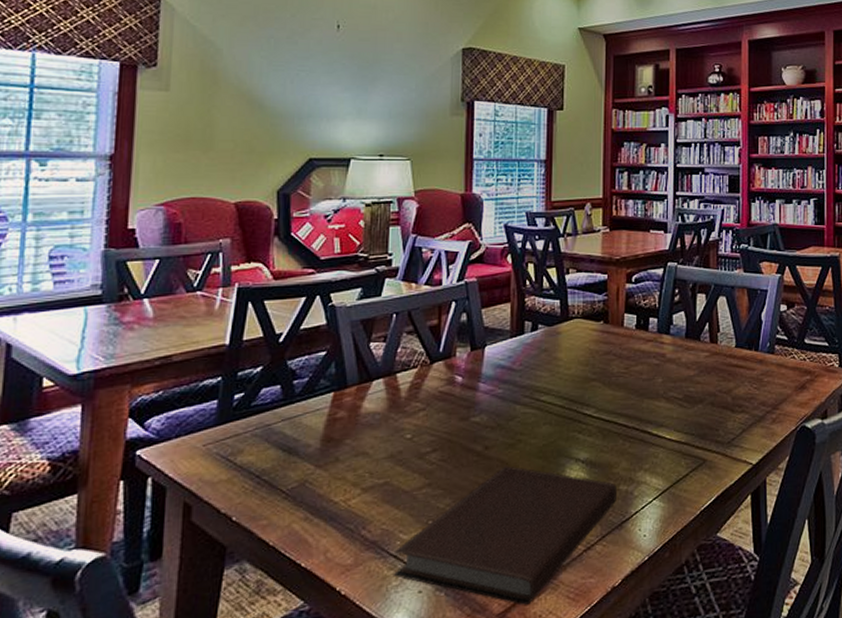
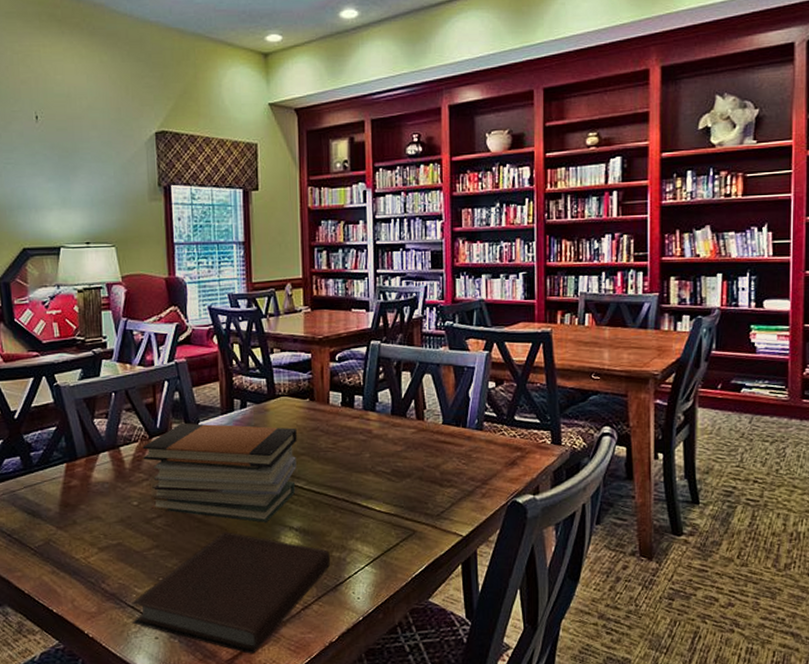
book stack: none [421,346,589,455] -> present [142,422,297,523]

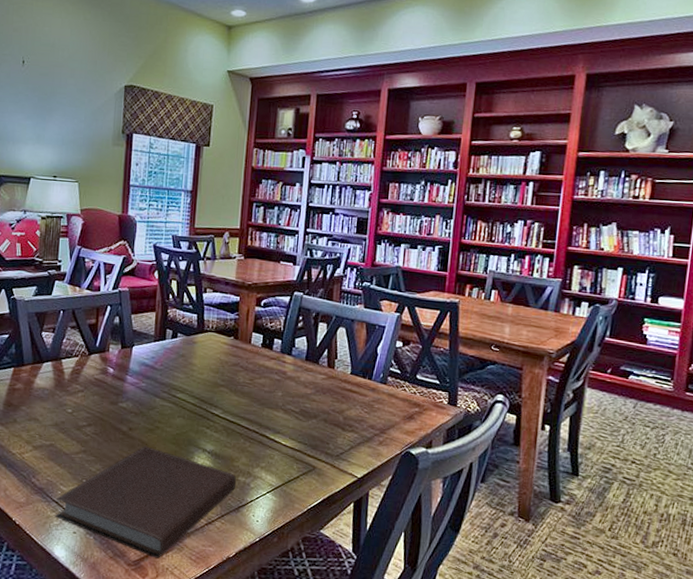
book stack: present [142,422,297,523] -> none [81,344,219,442]

